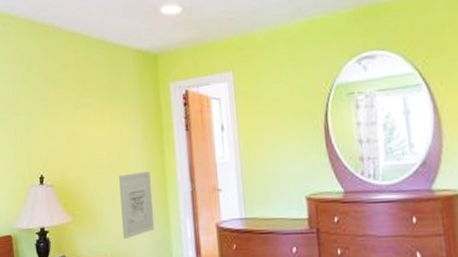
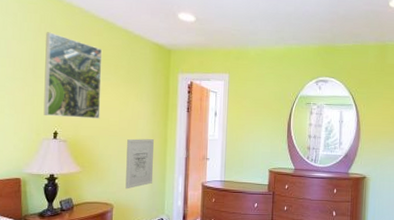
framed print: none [22,60,87,158] -> present [43,32,103,119]

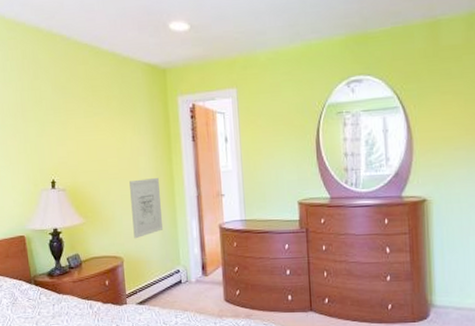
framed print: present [43,32,103,119] -> none [30,68,97,164]

